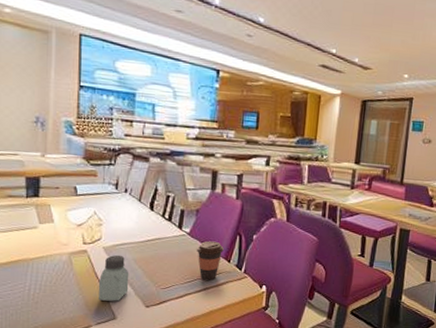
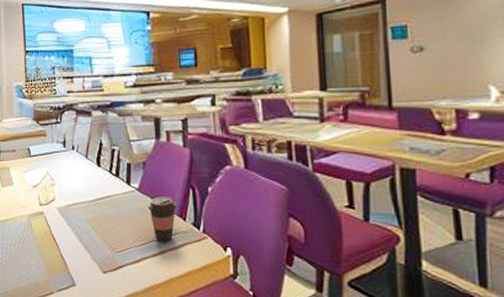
saltshaker: present [99,254,129,302] -> none [57,215,85,266]

